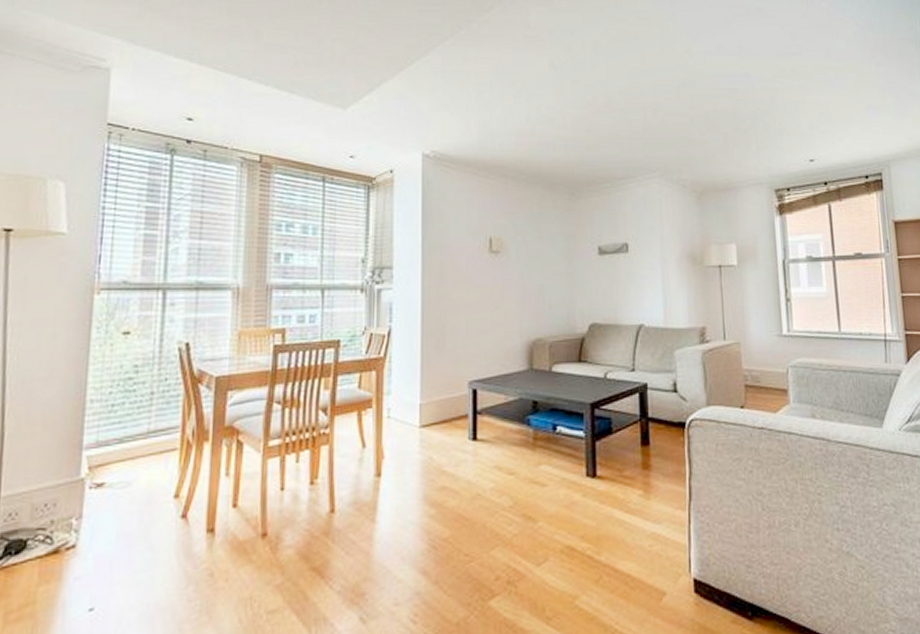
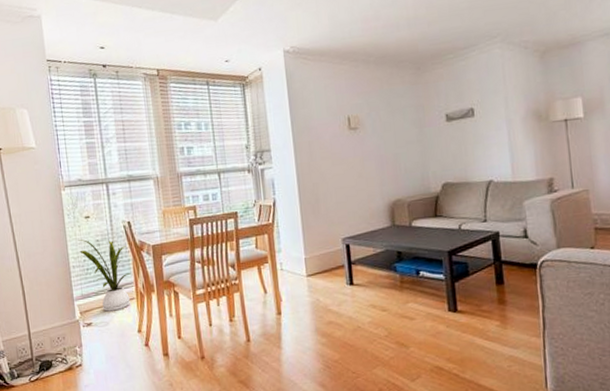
house plant: none [105,363,181,467] -> present [77,239,133,312]

